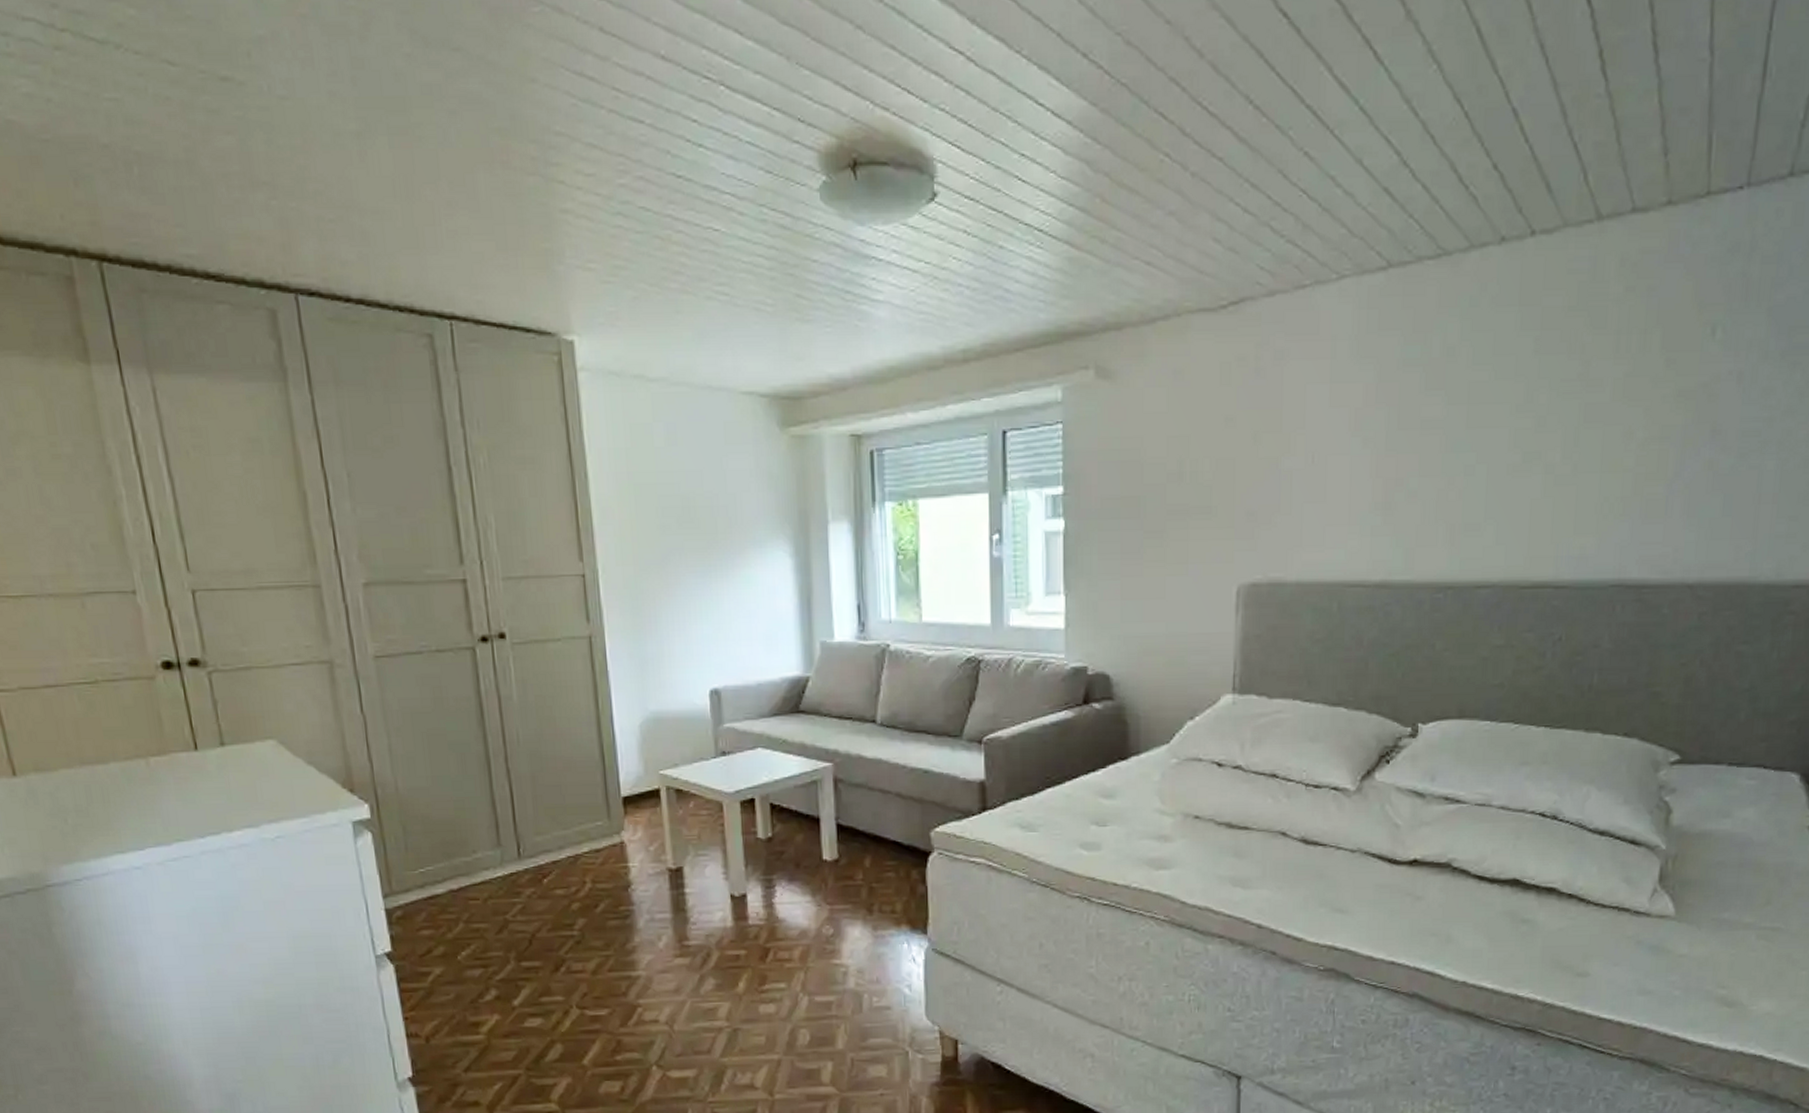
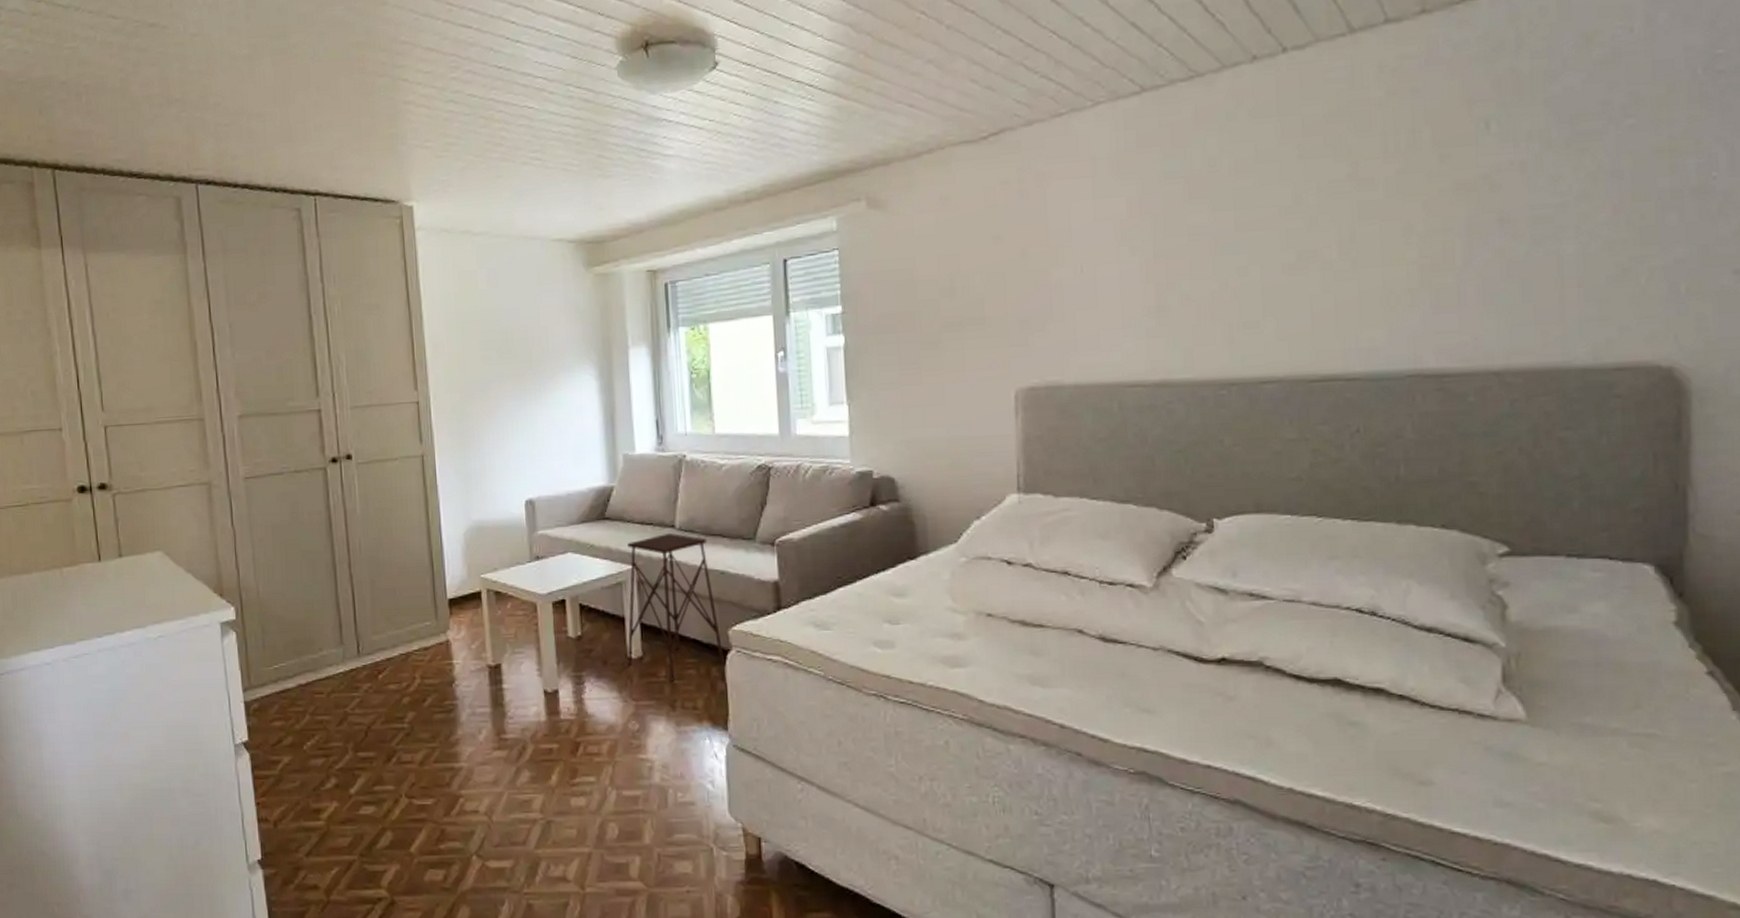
side table: none [822,728,925,885] -> present [627,532,724,682]

